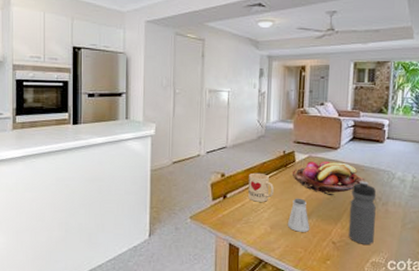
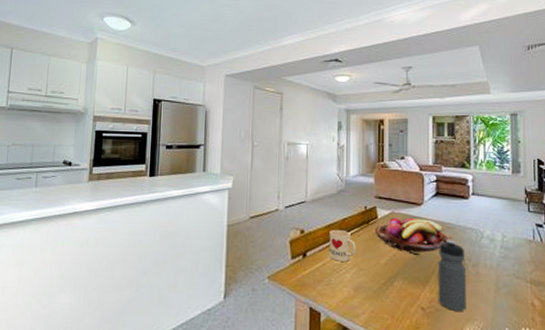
saltshaker: present [287,198,310,232] -> none [371,257,396,296]

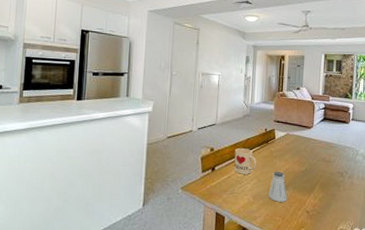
saltshaker: none [371,257,396,296] -> present [267,171,287,202]
fruit basket: present [374,217,452,255] -> none [272,138,334,169]
water bottle: present [438,240,466,311] -> none [320,157,343,213]

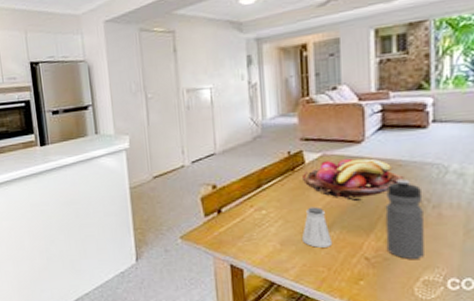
mug: present [234,147,257,174] -> none [246,180,281,215]
fruit basket: none [272,138,334,169] -> present [301,158,404,201]
water bottle: none [320,157,343,213] -> present [385,179,424,259]

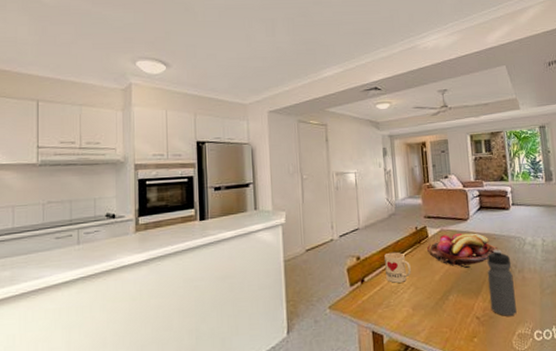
mug: none [246,180,281,215] -> present [384,252,412,283]
saltshaker: present [301,207,333,248] -> none [428,274,452,310]

